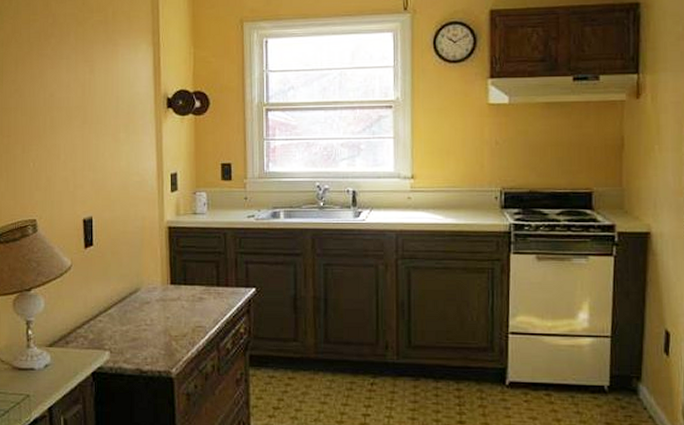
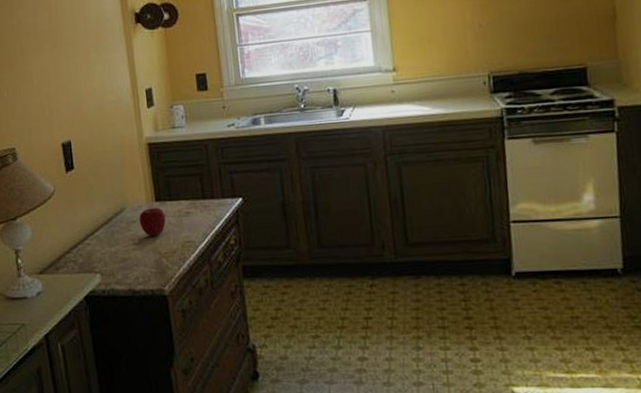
apple: none [153,290,179,318] -> present [139,207,166,236]

